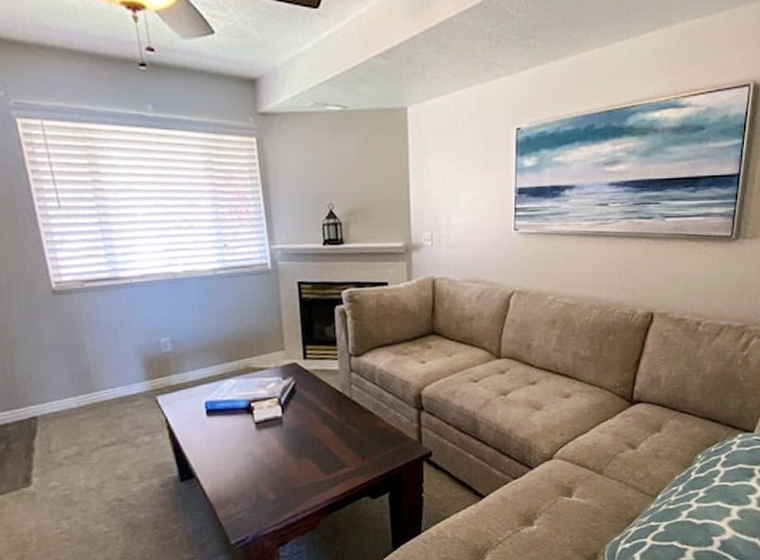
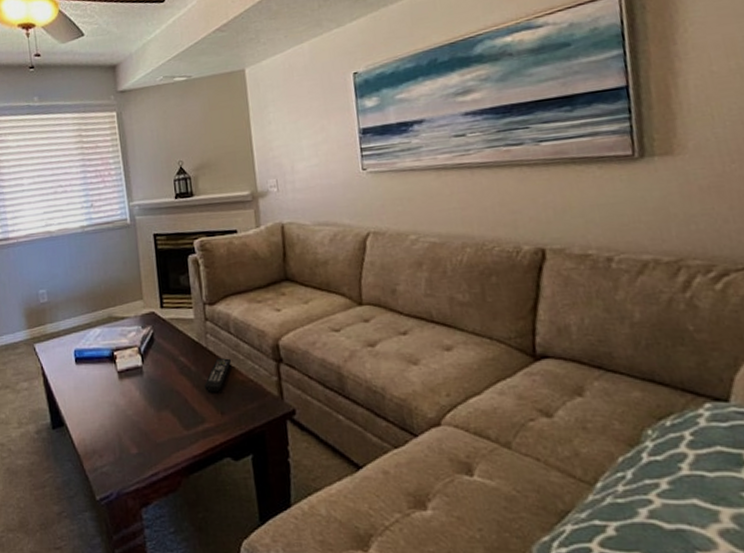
remote control: none [346,407,375,440] -> present [204,358,232,393]

